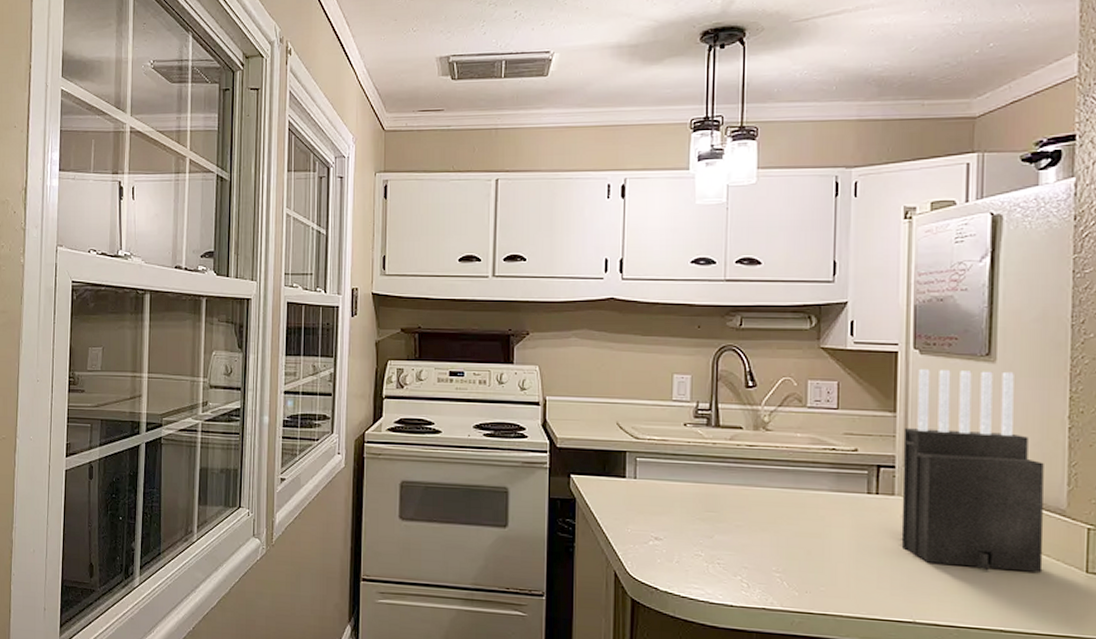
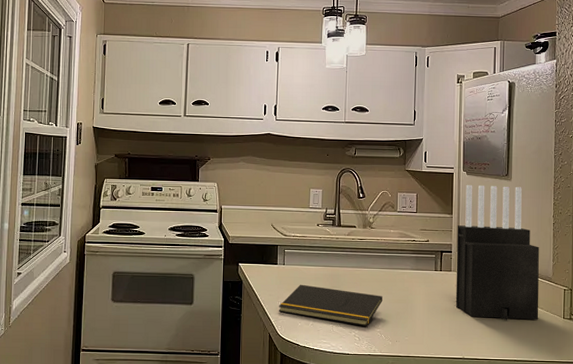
notepad: none [628,506,785,569] -> present [279,284,383,326]

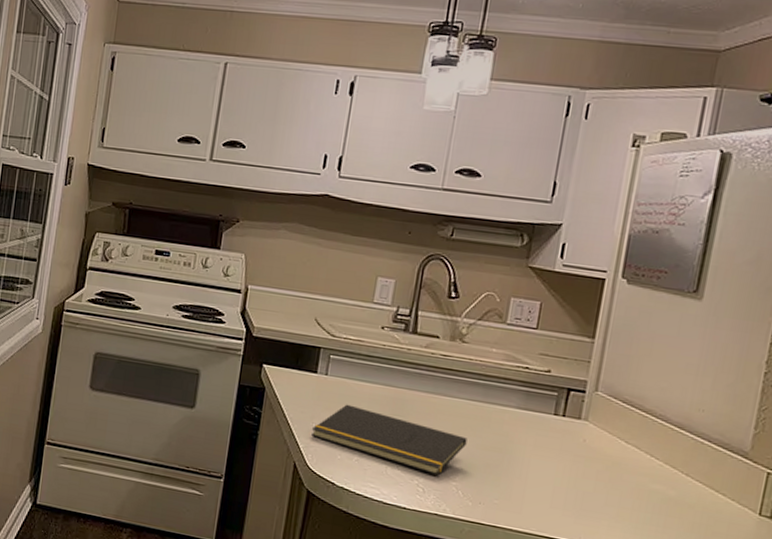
knife block: present [455,184,539,320] -> none [579,297,734,510]

